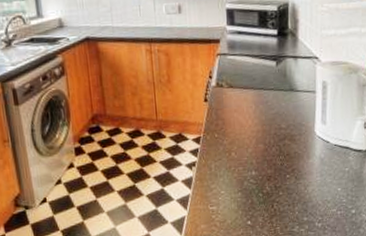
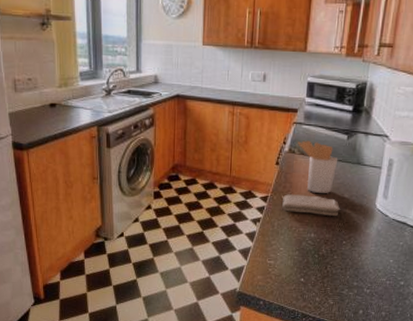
washcloth: none [217,130,280,151] -> present [282,194,341,216]
utensil holder: none [224,71,270,127] -> present [298,140,338,193]

